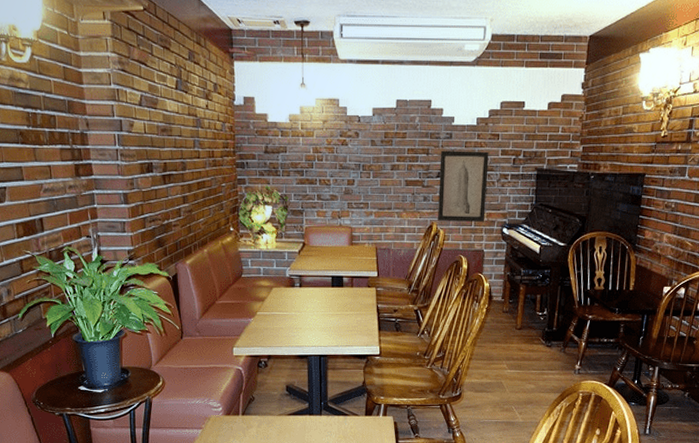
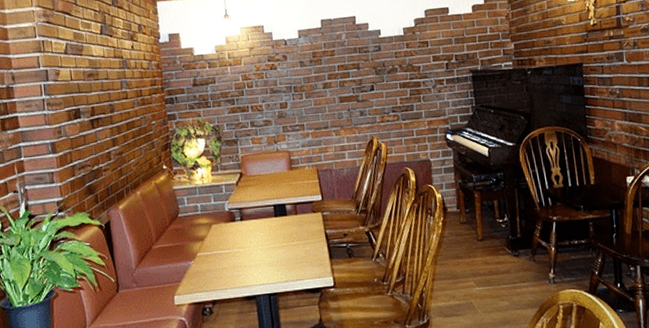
wall art: present [438,150,489,222] -> none [371,59,427,135]

